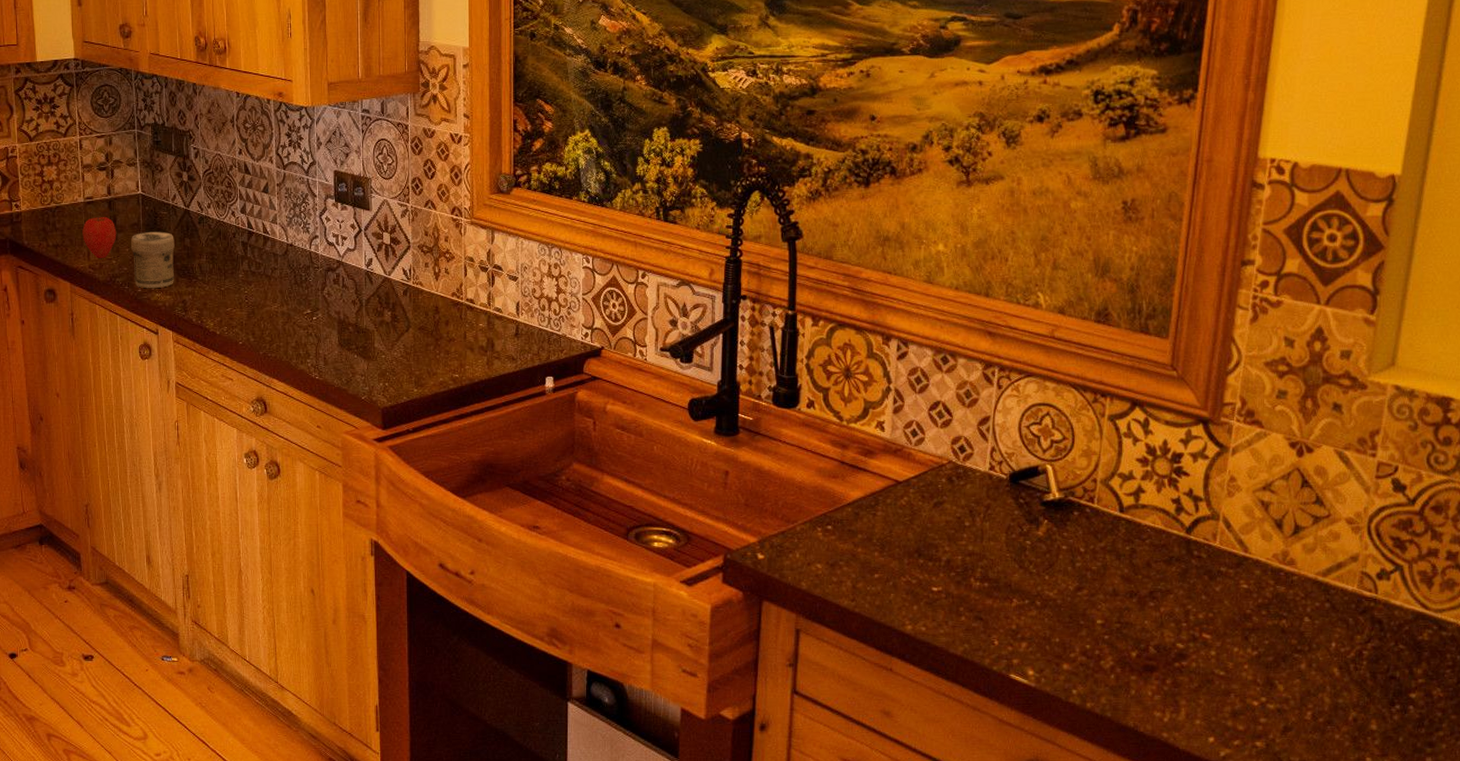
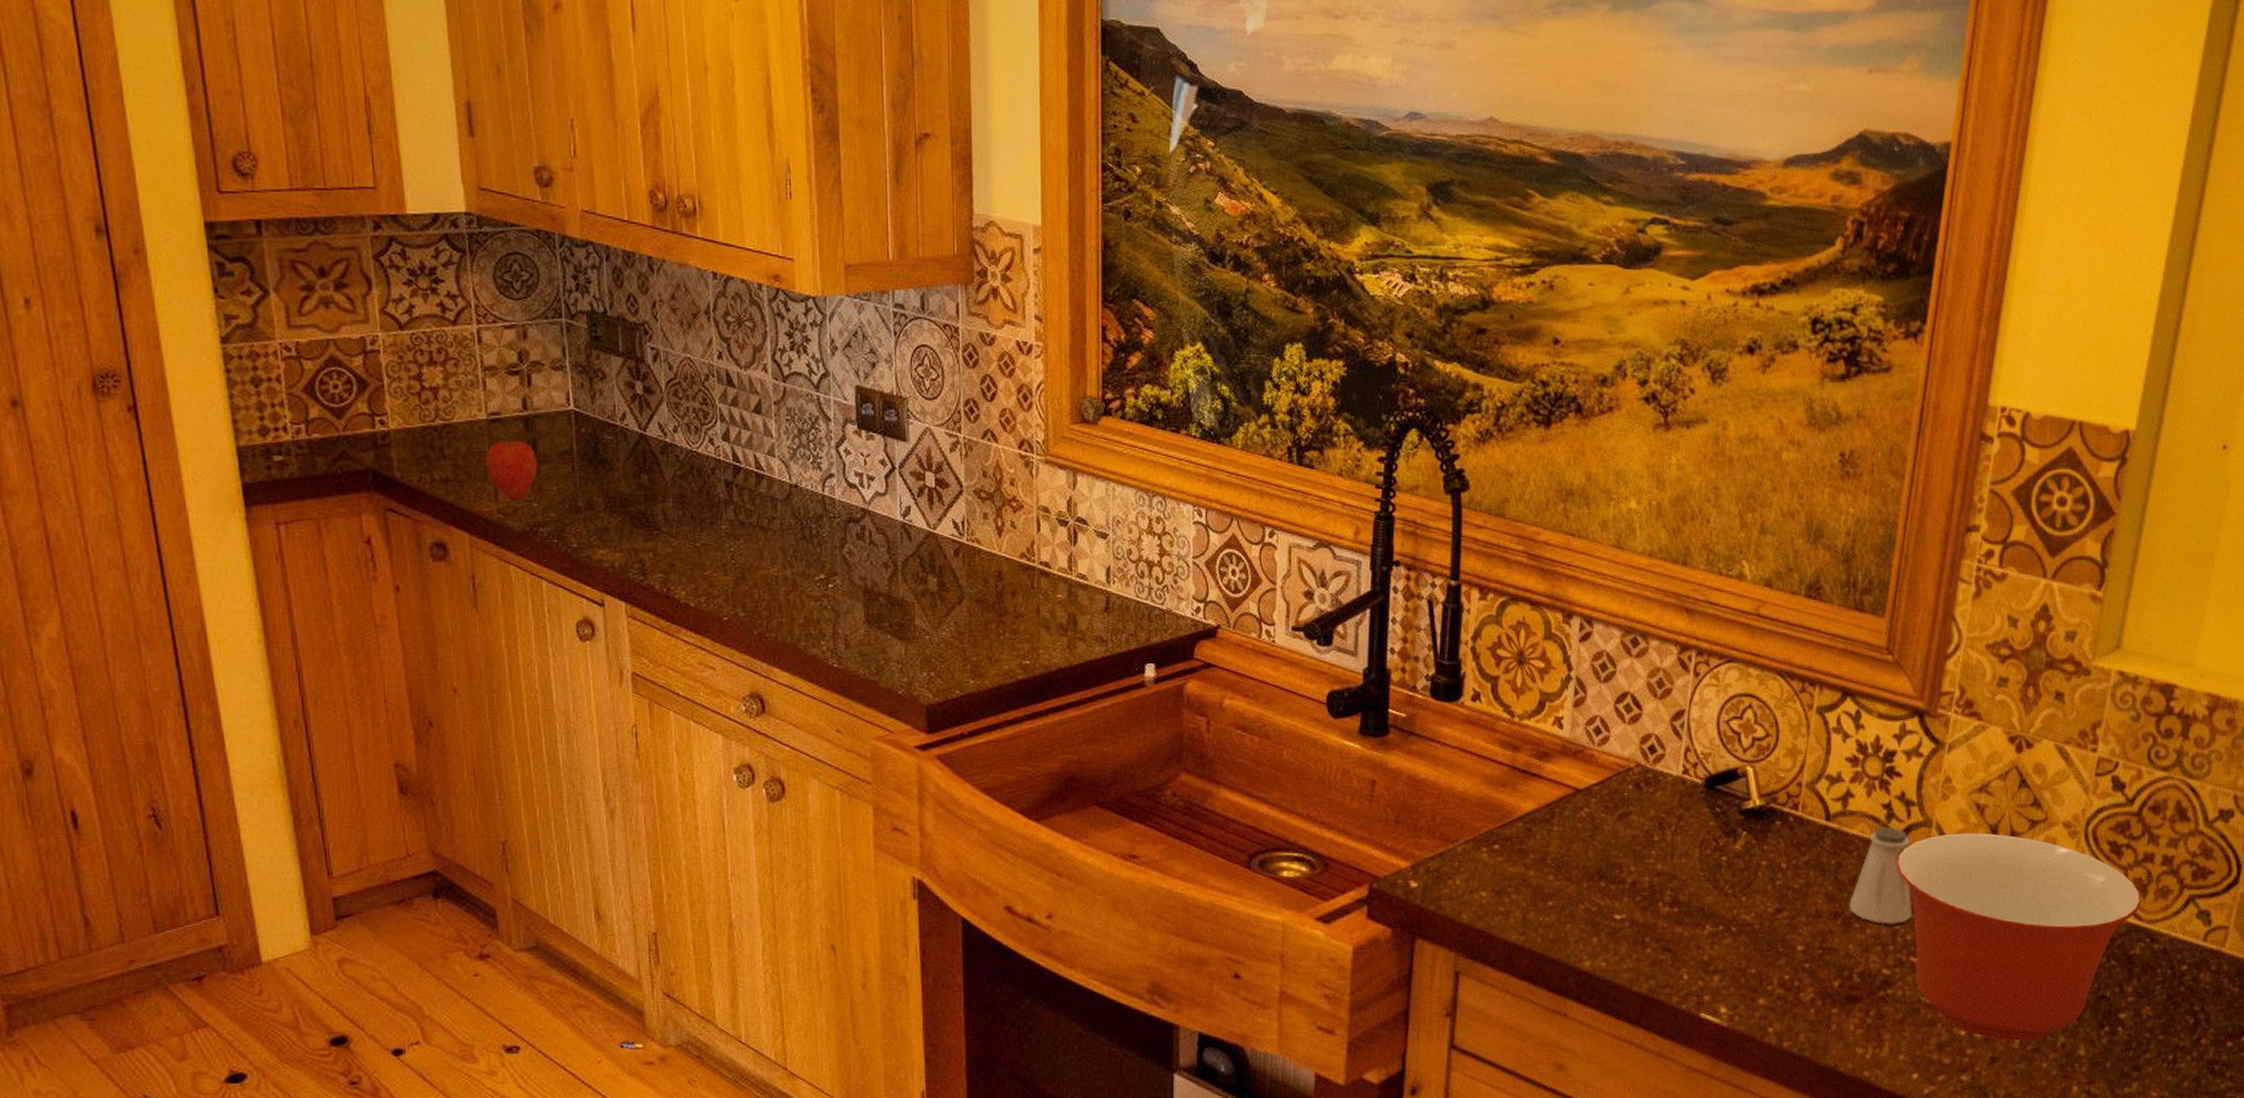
jar: present [130,231,175,289] -> none [559,463,626,543]
saltshaker: none [1143,519,1203,605] -> present [1849,826,1912,925]
mixing bowl: none [1187,526,1427,713] -> present [1896,833,2142,1041]

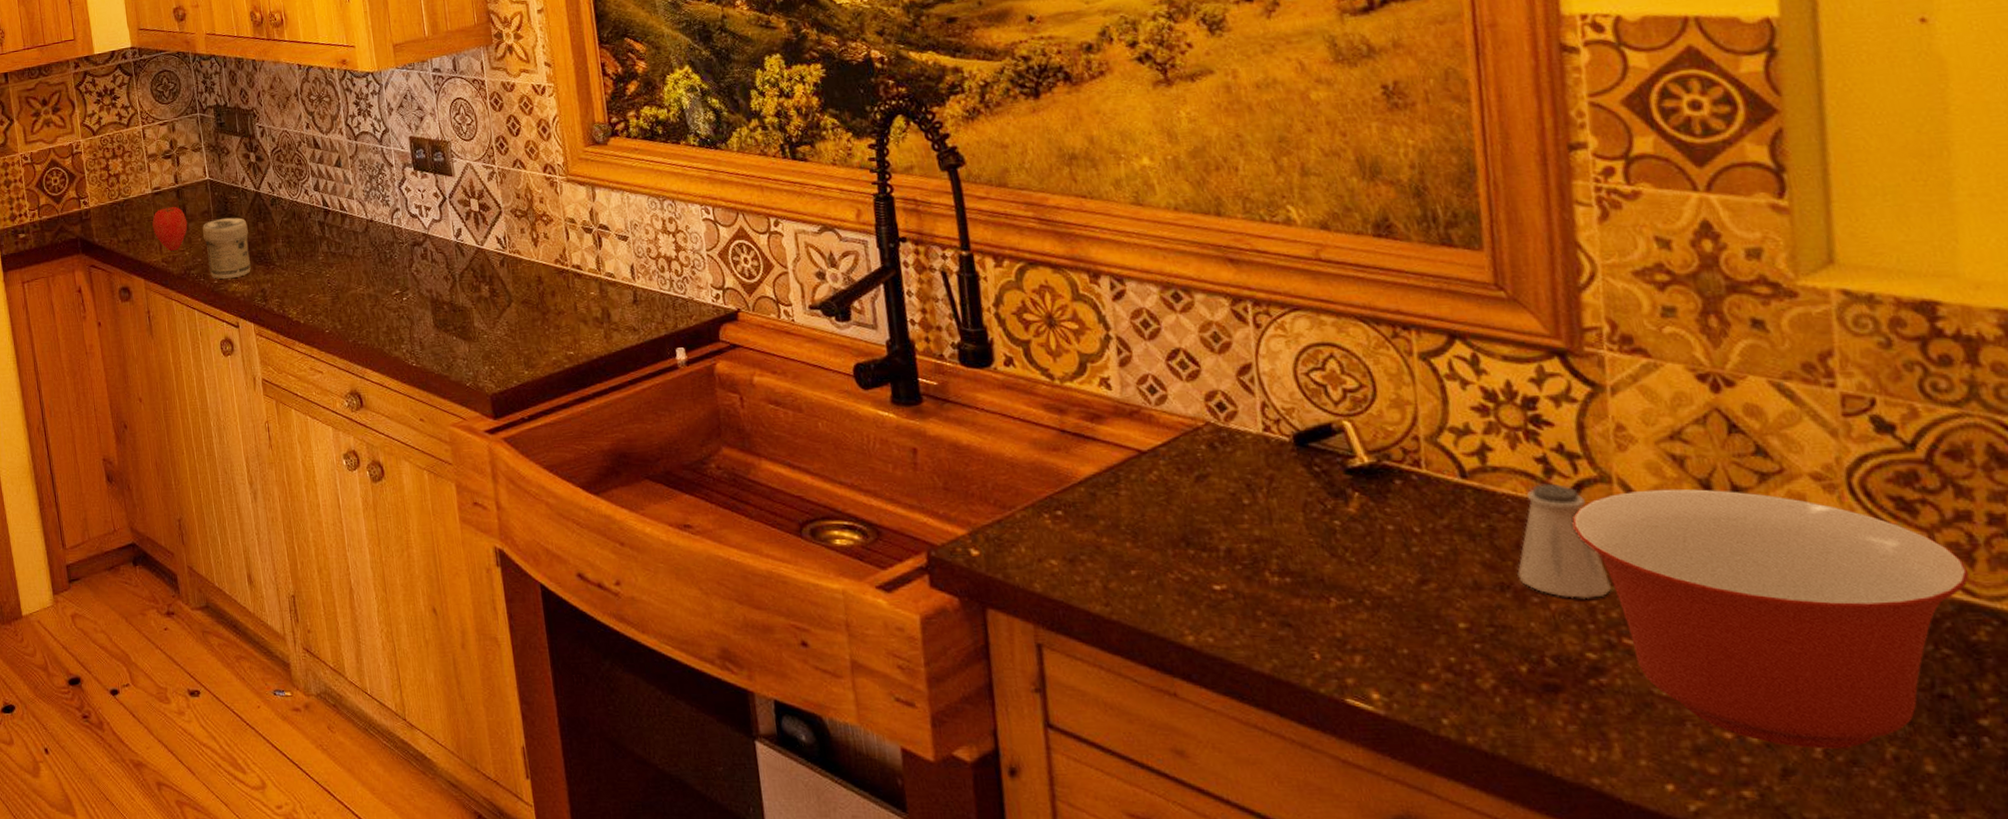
jar: none [559,463,626,543] -> present [202,217,251,280]

